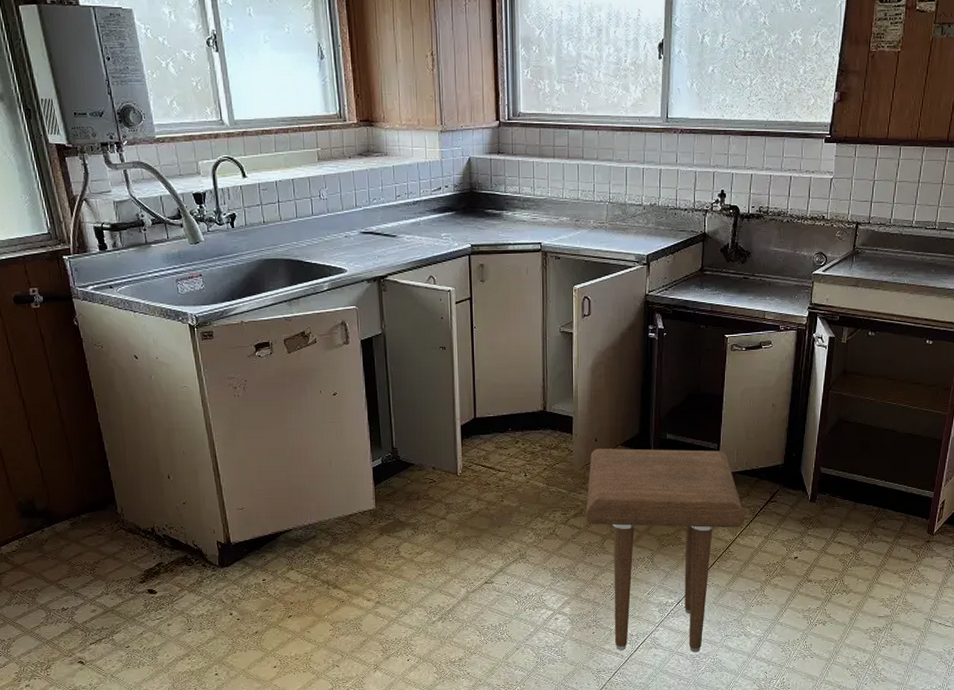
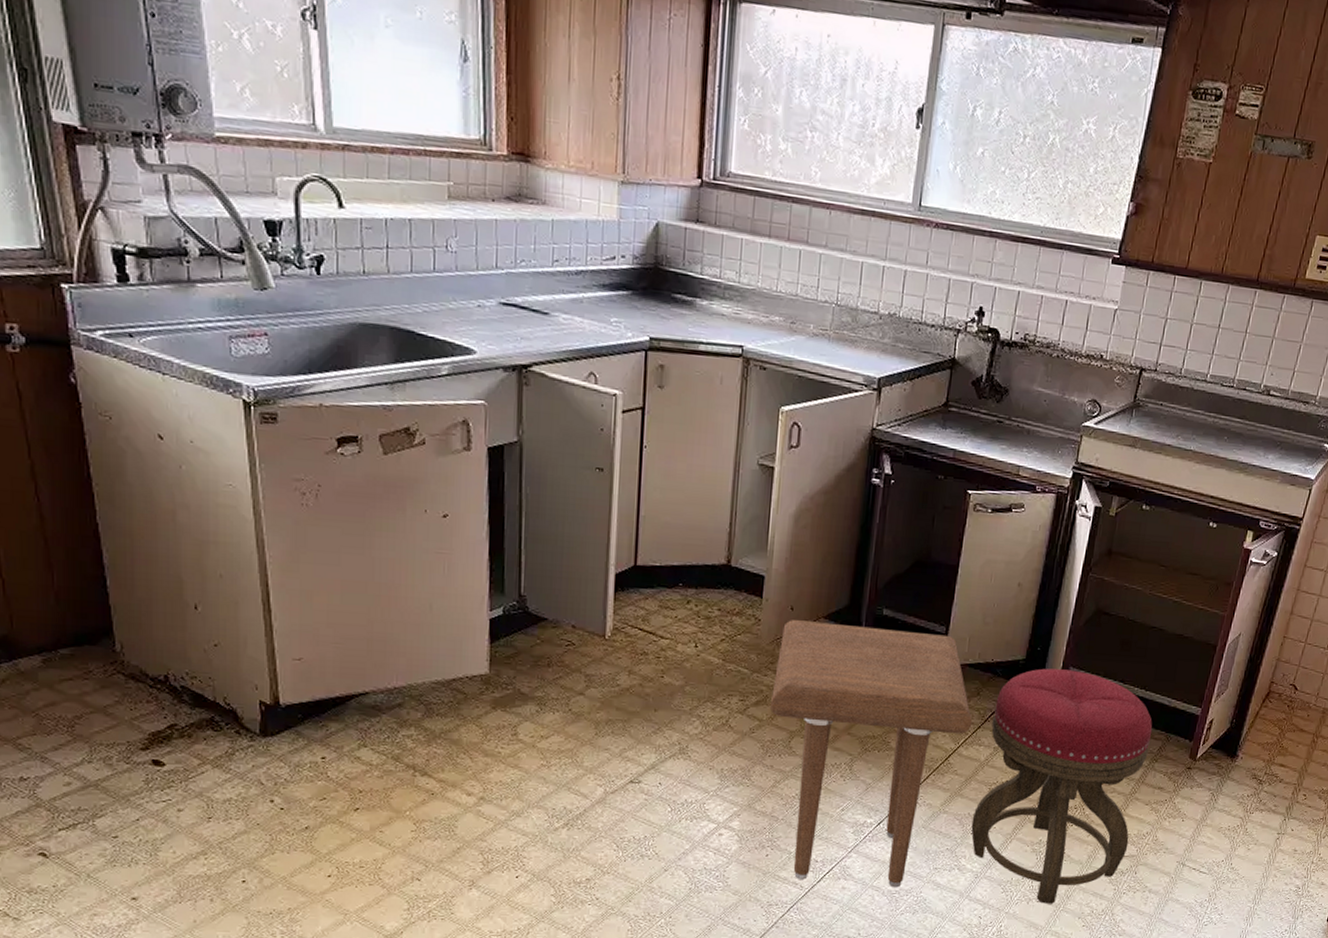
stool: none [752,469,894,659] -> present [971,668,1153,904]

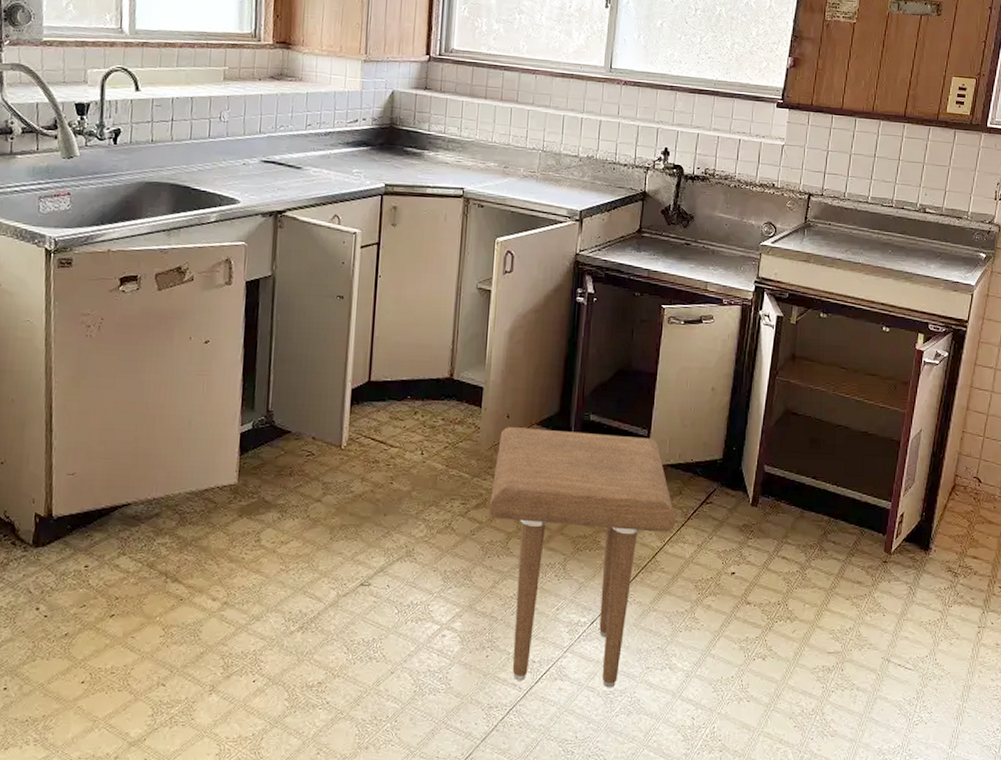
stool: present [971,668,1153,904] -> none [680,467,847,704]

